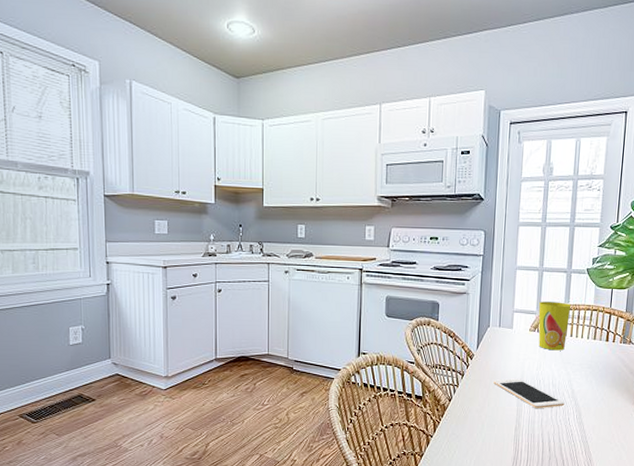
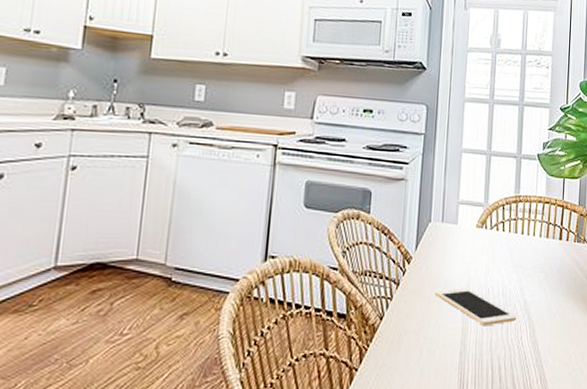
cup: present [538,301,571,351] -> none [486,191,522,251]

